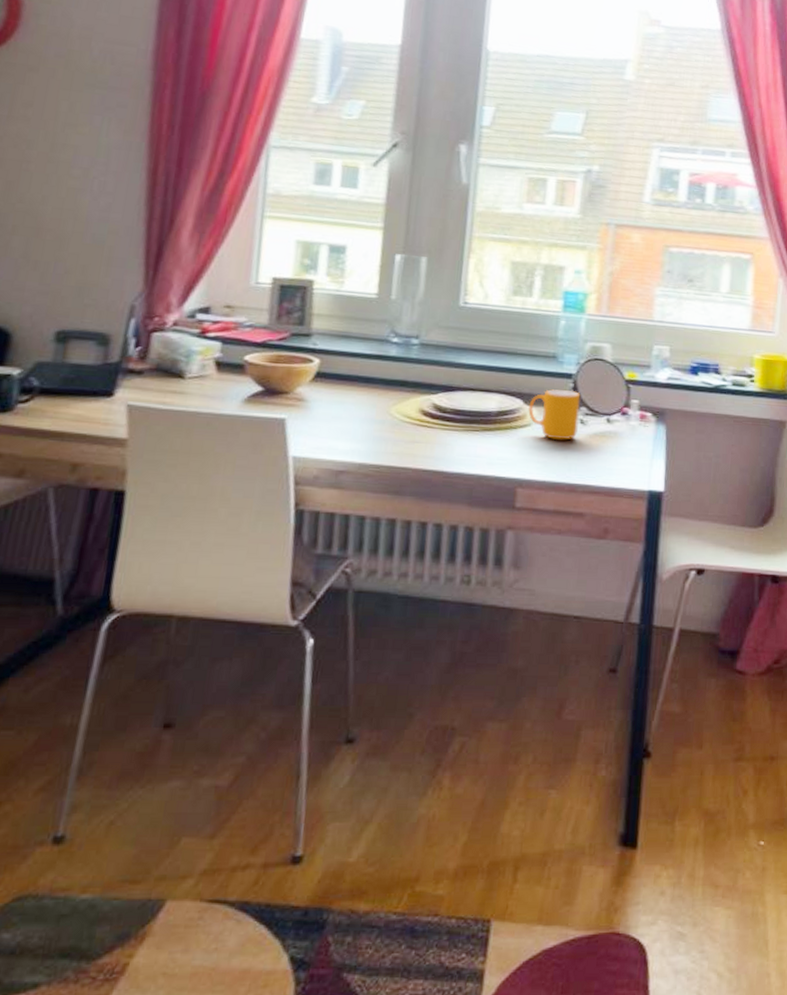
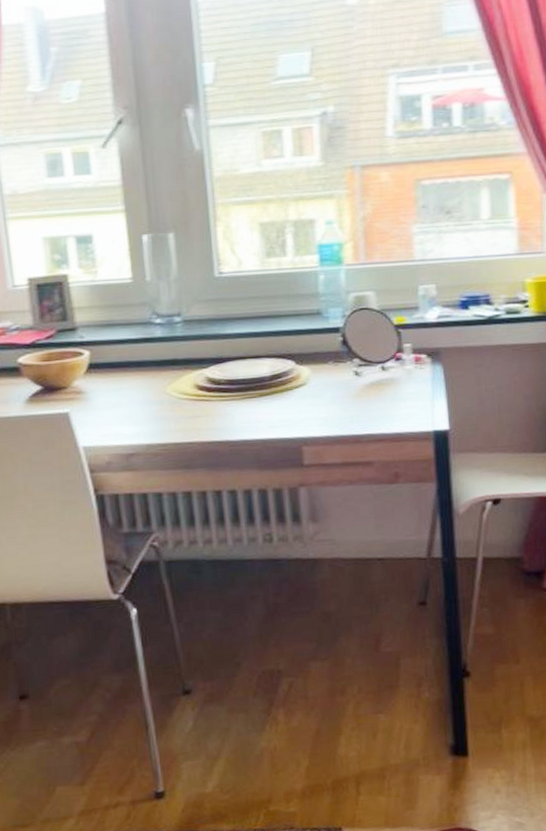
mug: present [528,389,581,440] -> none [301,343,354,395]

